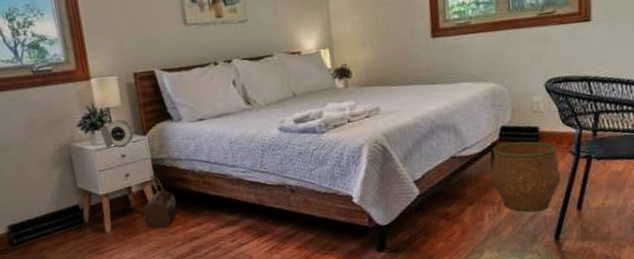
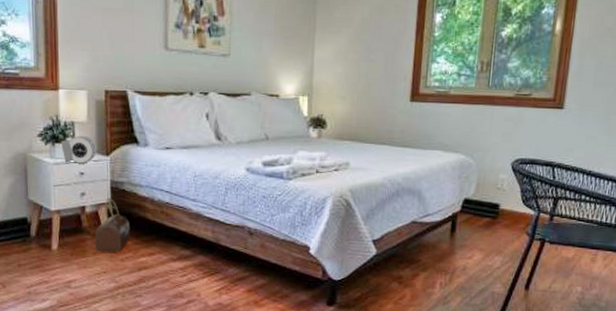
basket: present [491,141,561,212] -> none [447,215,515,287]

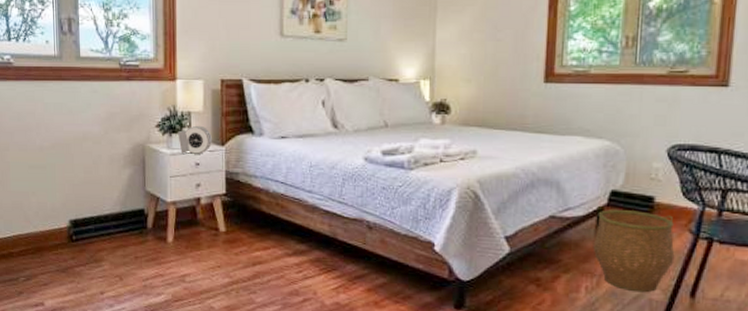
handbag: present [94,198,131,252] -> none [209,189,245,246]
basket: none [447,215,515,287] -> present [593,210,675,293]

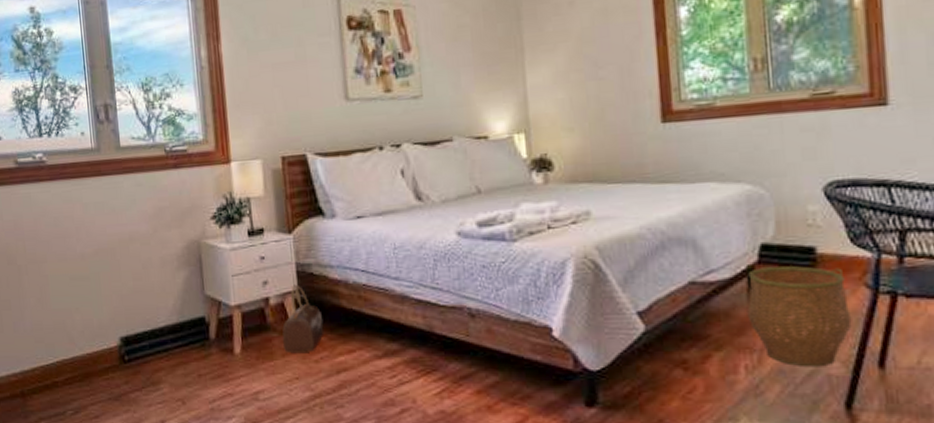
alarm clock: present [178,125,212,154] -> none [237,212,277,247]
handbag: none [209,189,245,246] -> present [282,284,324,353]

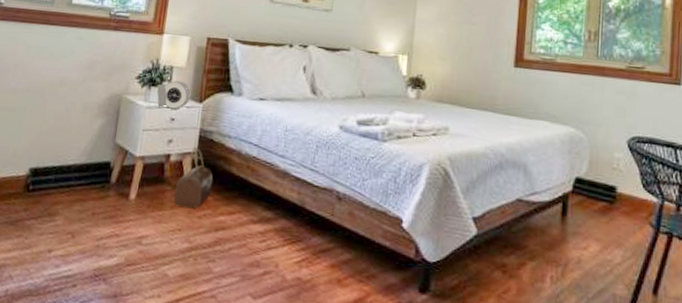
alarm clock: none [237,212,277,247] -> present [157,80,191,110]
basket: present [747,266,852,367] -> none [558,197,637,287]

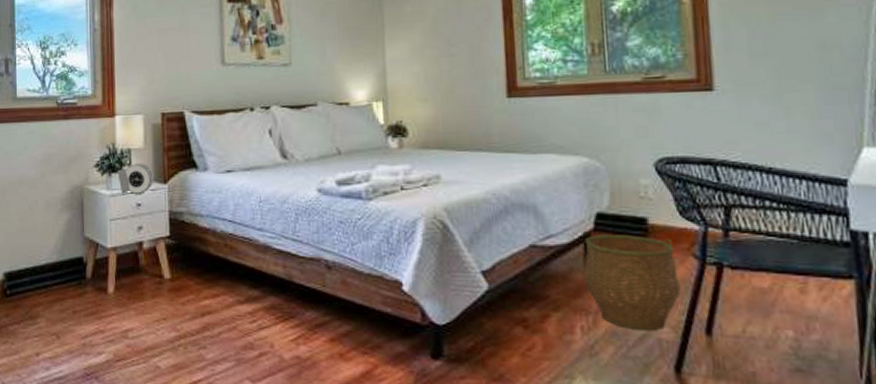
handbag: present [173,147,213,208] -> none [152,231,192,295]
basket: none [558,197,637,287] -> present [583,235,681,331]

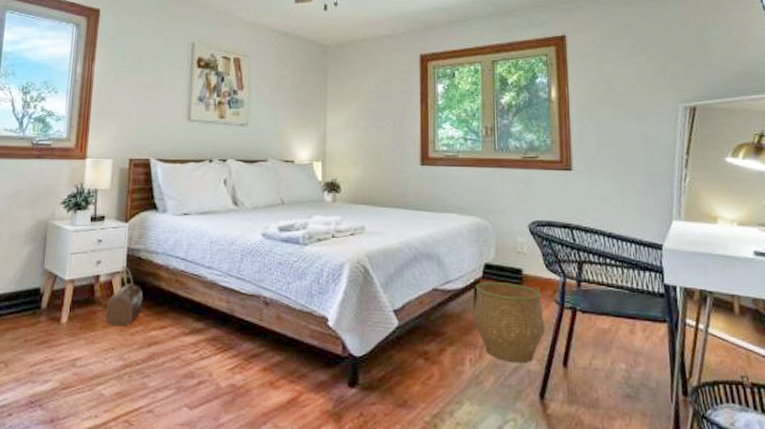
alarm clock: present [117,163,154,194] -> none [82,202,116,231]
handbag: none [152,231,192,295] -> present [105,266,143,326]

